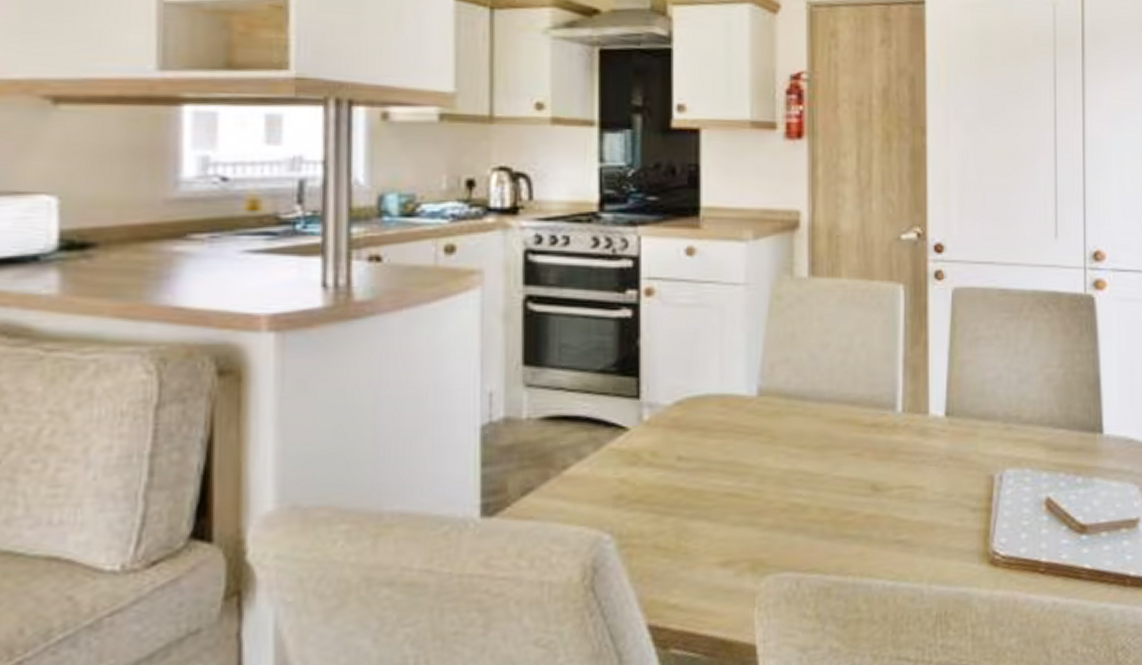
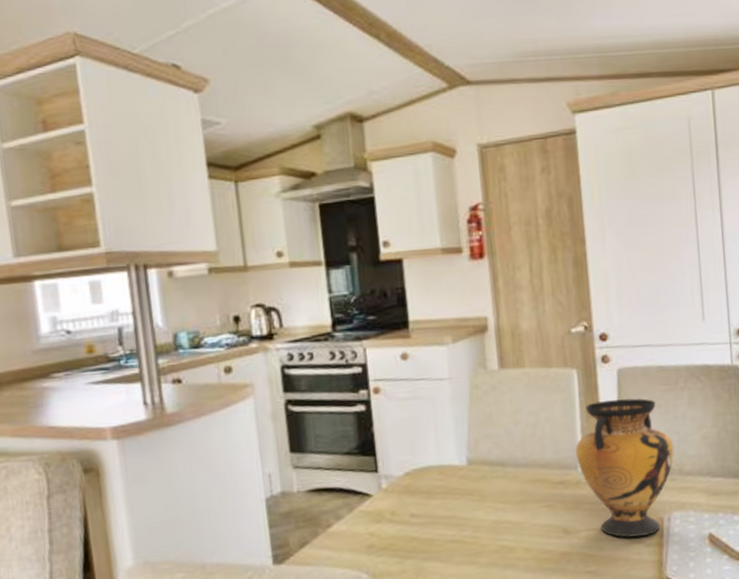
vase: none [895,325,1012,499] -> present [575,398,674,538]

